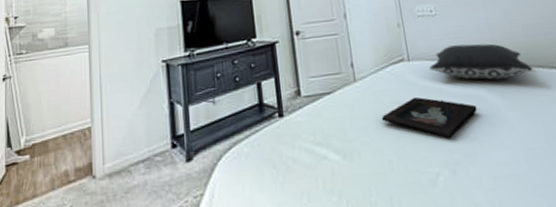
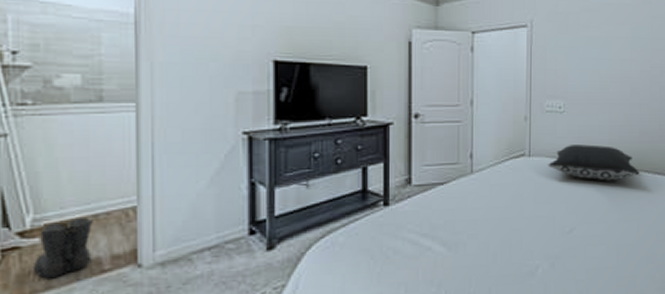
boots: none [25,137,63,189] -> present [32,217,93,279]
decorative tray: present [381,97,478,138] -> none [492,192,584,233]

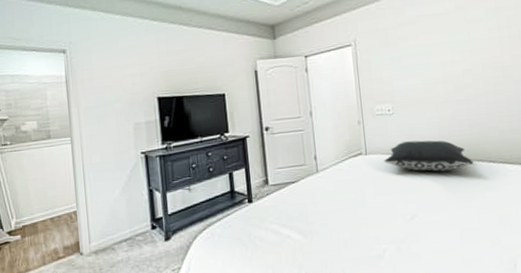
boots: present [32,217,93,279] -> none [17,220,52,264]

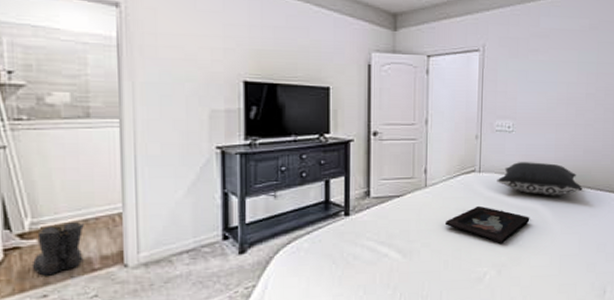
boots: none [17,220,52,264] -> present [31,222,84,276]
decorative tray: none [339,186,423,221] -> present [444,205,530,243]

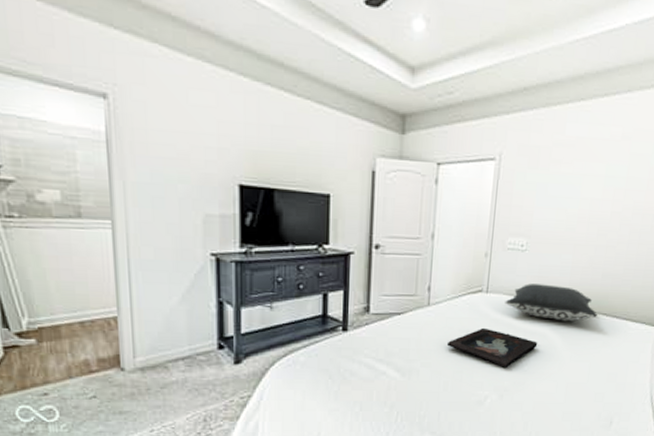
boots: present [31,222,84,276] -> none [31,324,81,375]

